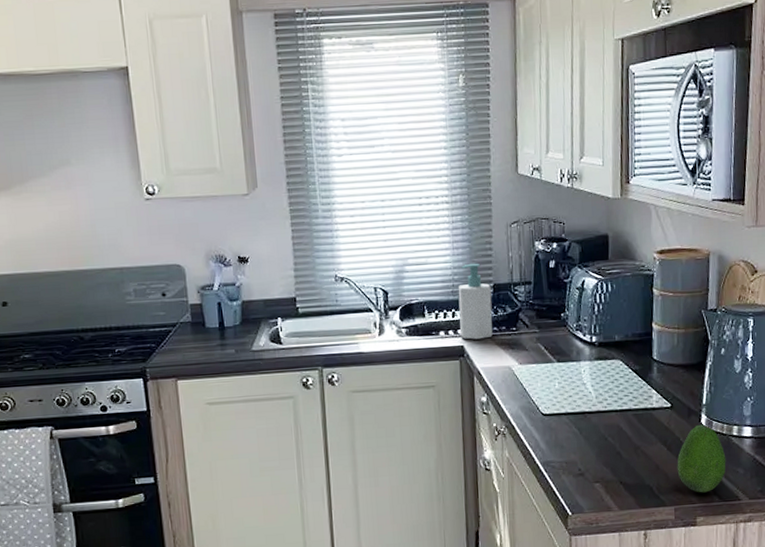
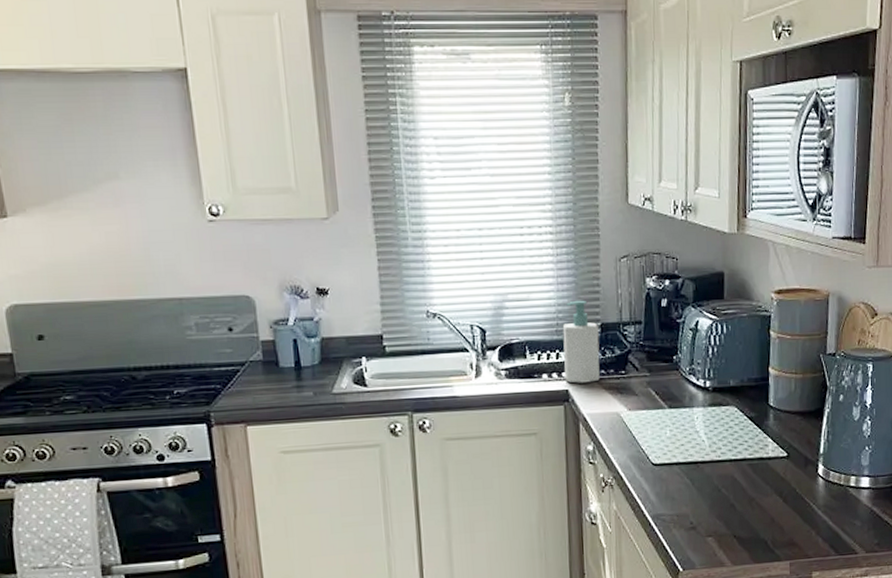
fruit: present [677,424,726,493] -> none [793,474,843,547]

